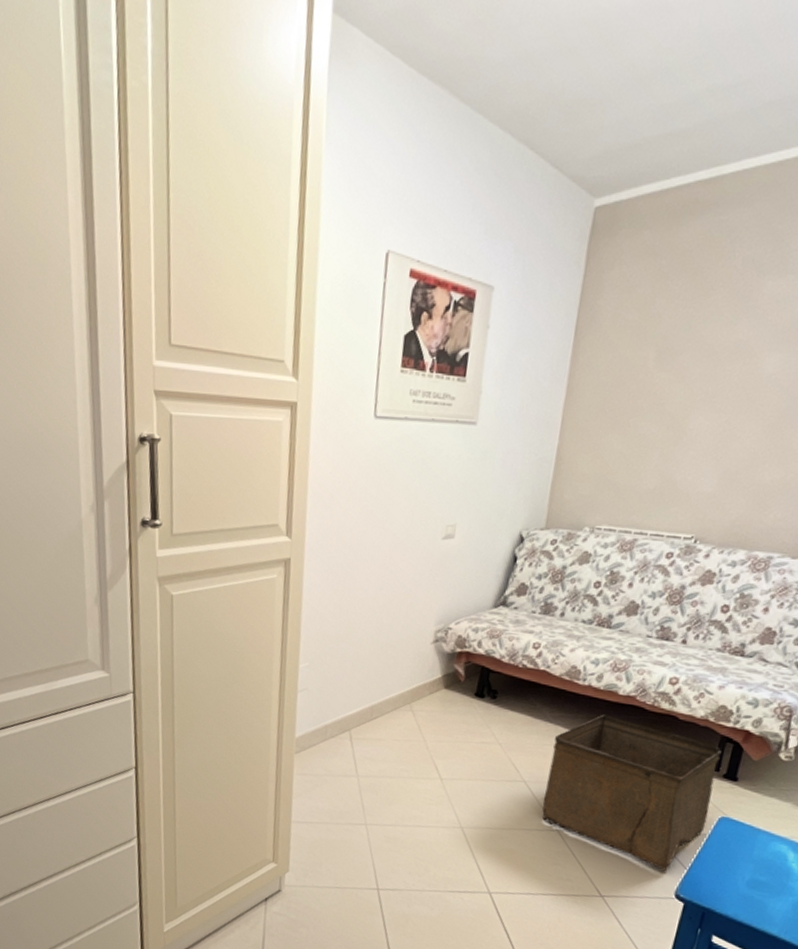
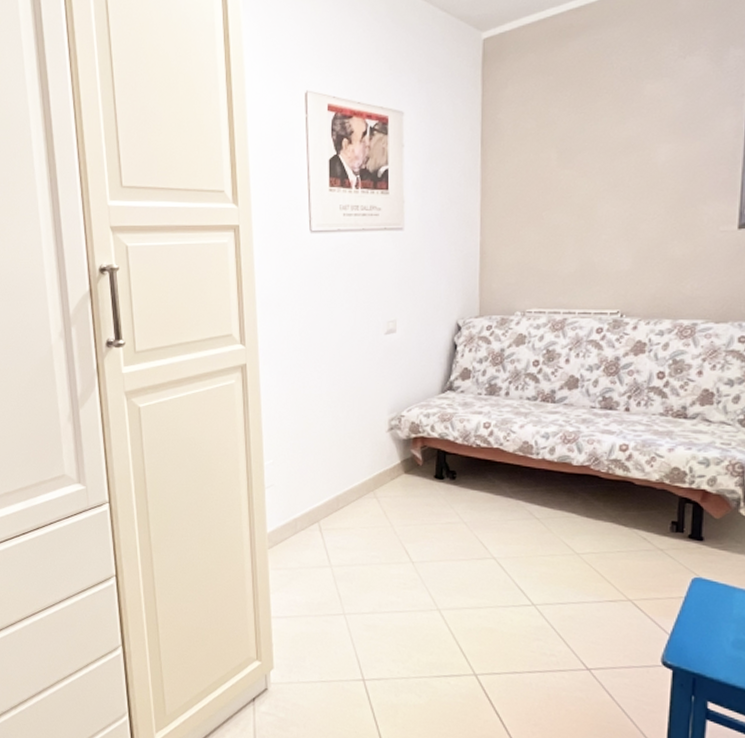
storage bin: present [542,714,722,872] -> none [515,486,683,639]

